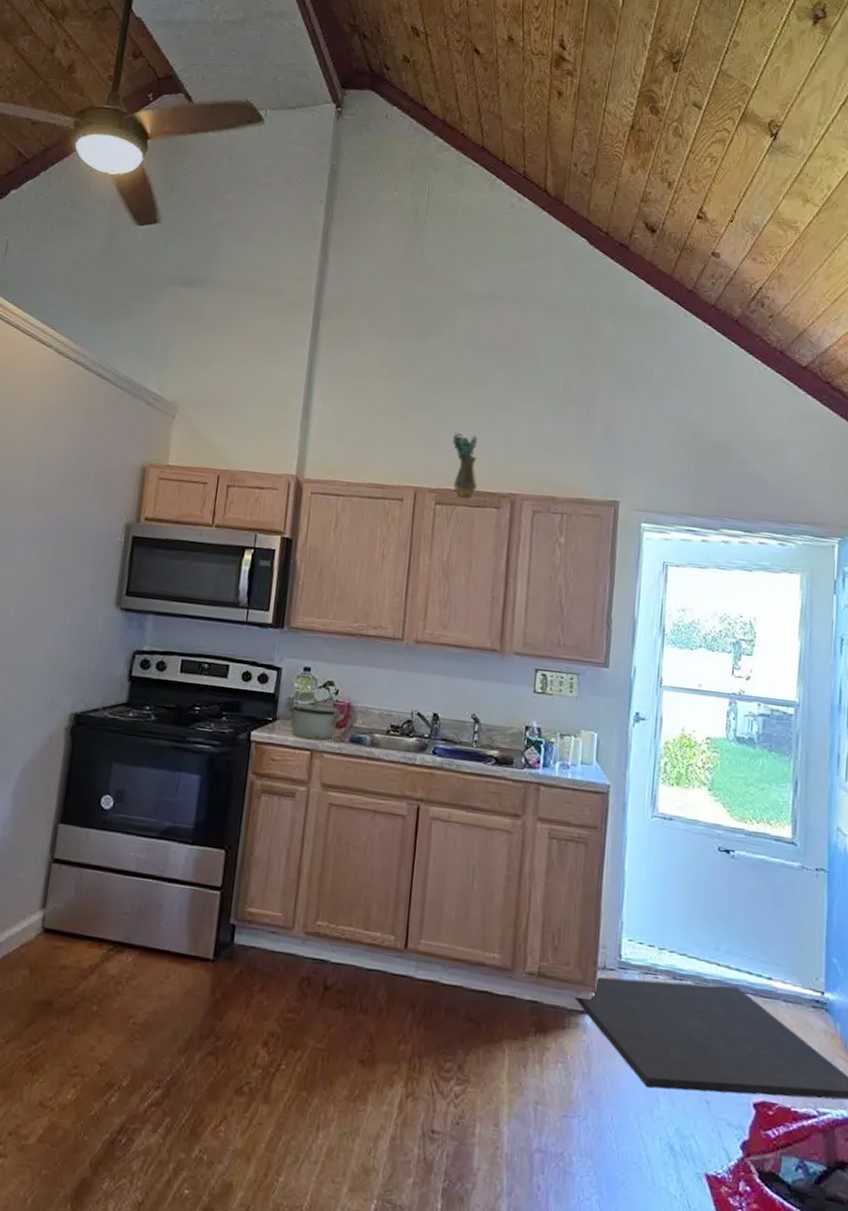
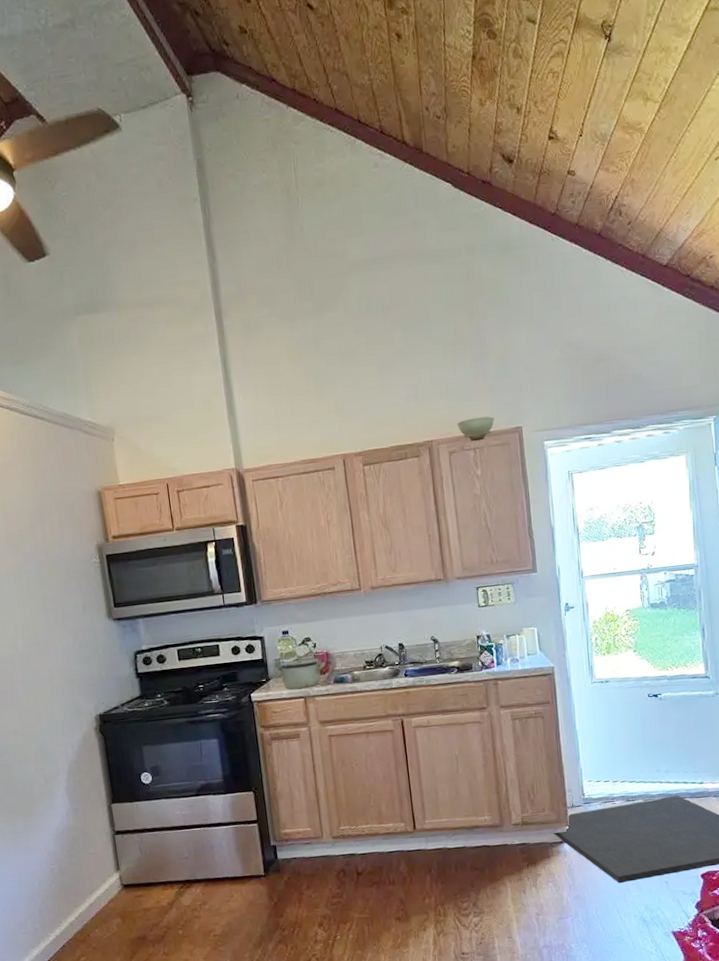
vase: present [452,432,477,499] -> none [366,394,397,456]
bowl: none [547,479,590,507] -> present [456,416,495,442]

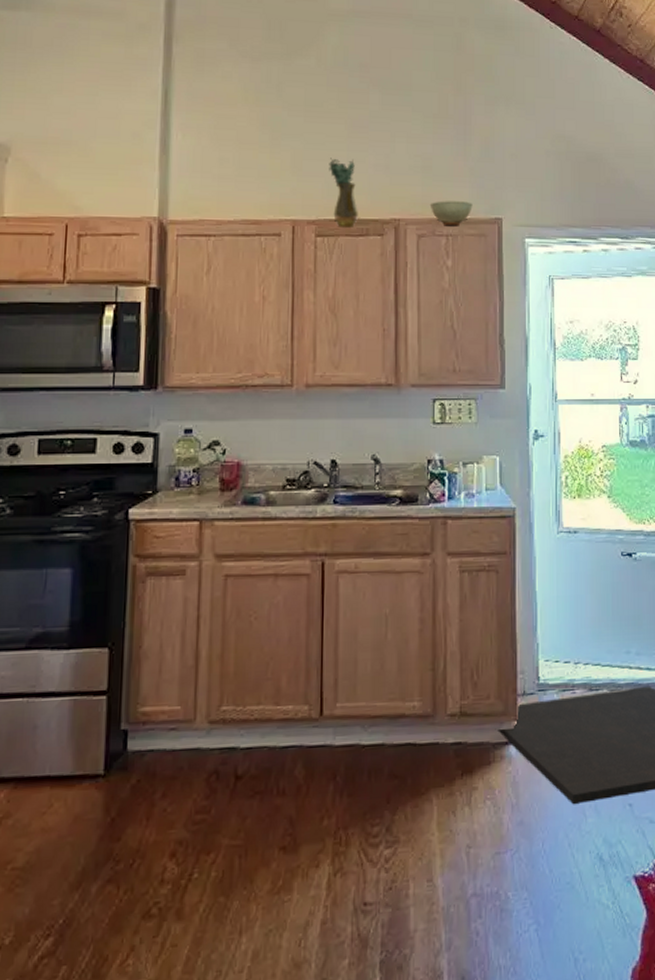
saucepan: present [274,658,326,690] -> none [165,468,235,509]
vase: none [366,394,397,456] -> present [329,158,358,229]

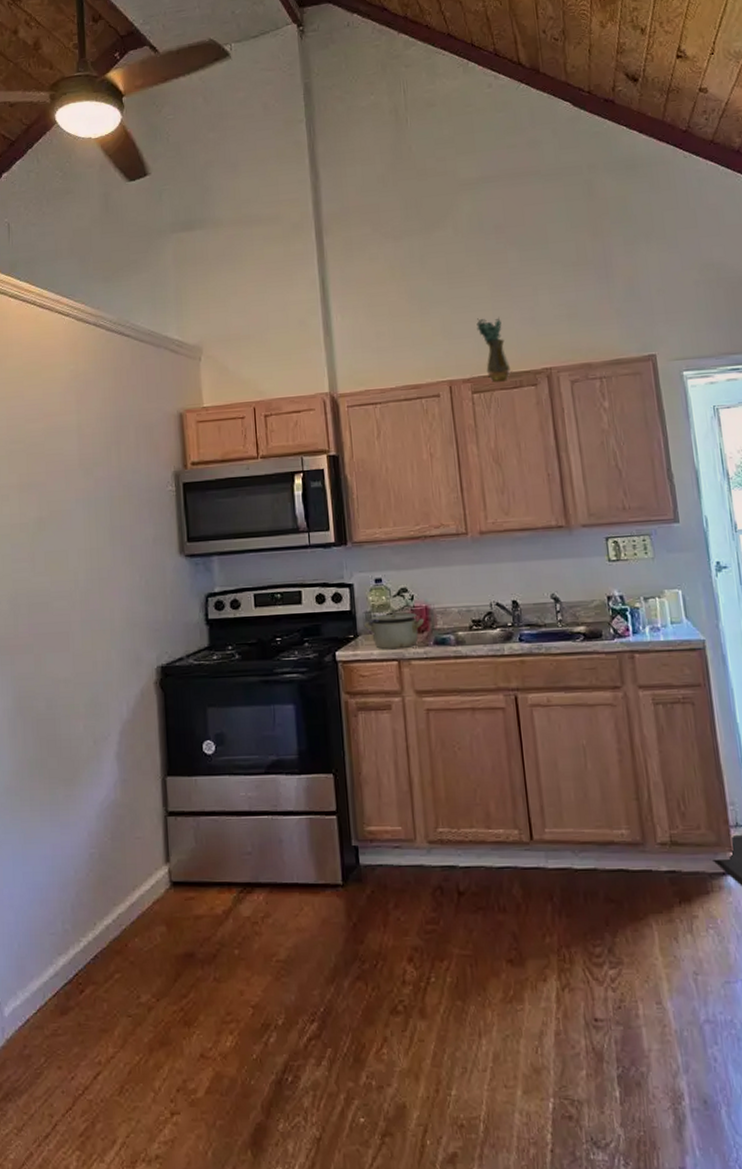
saucepan: none [165,468,235,509] -> present [363,612,425,650]
bowl: present [429,201,473,228] -> none [579,342,624,370]

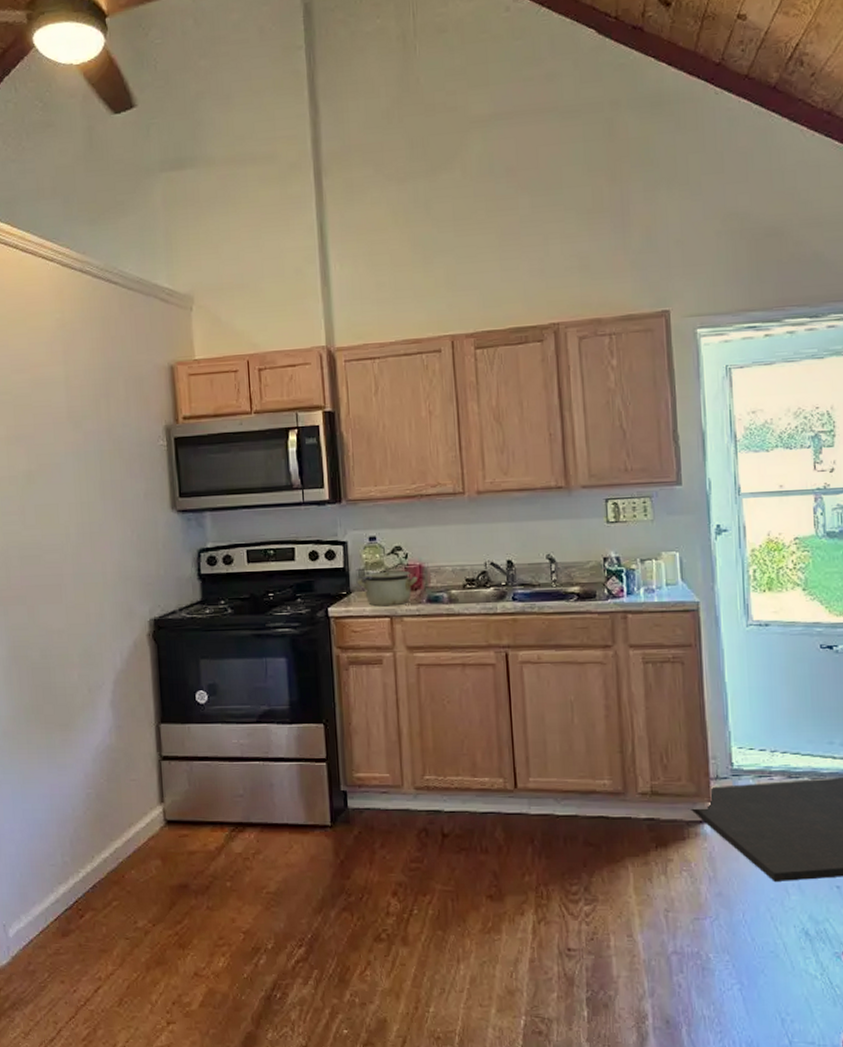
vase: present [476,316,510,383] -> none [482,267,516,339]

